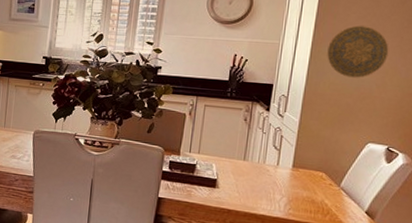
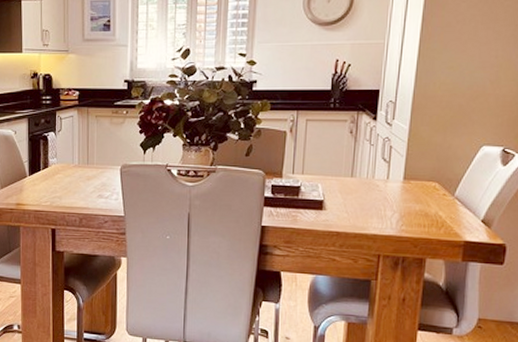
decorative plate: present [327,25,389,78] -> none [436,15,503,75]

